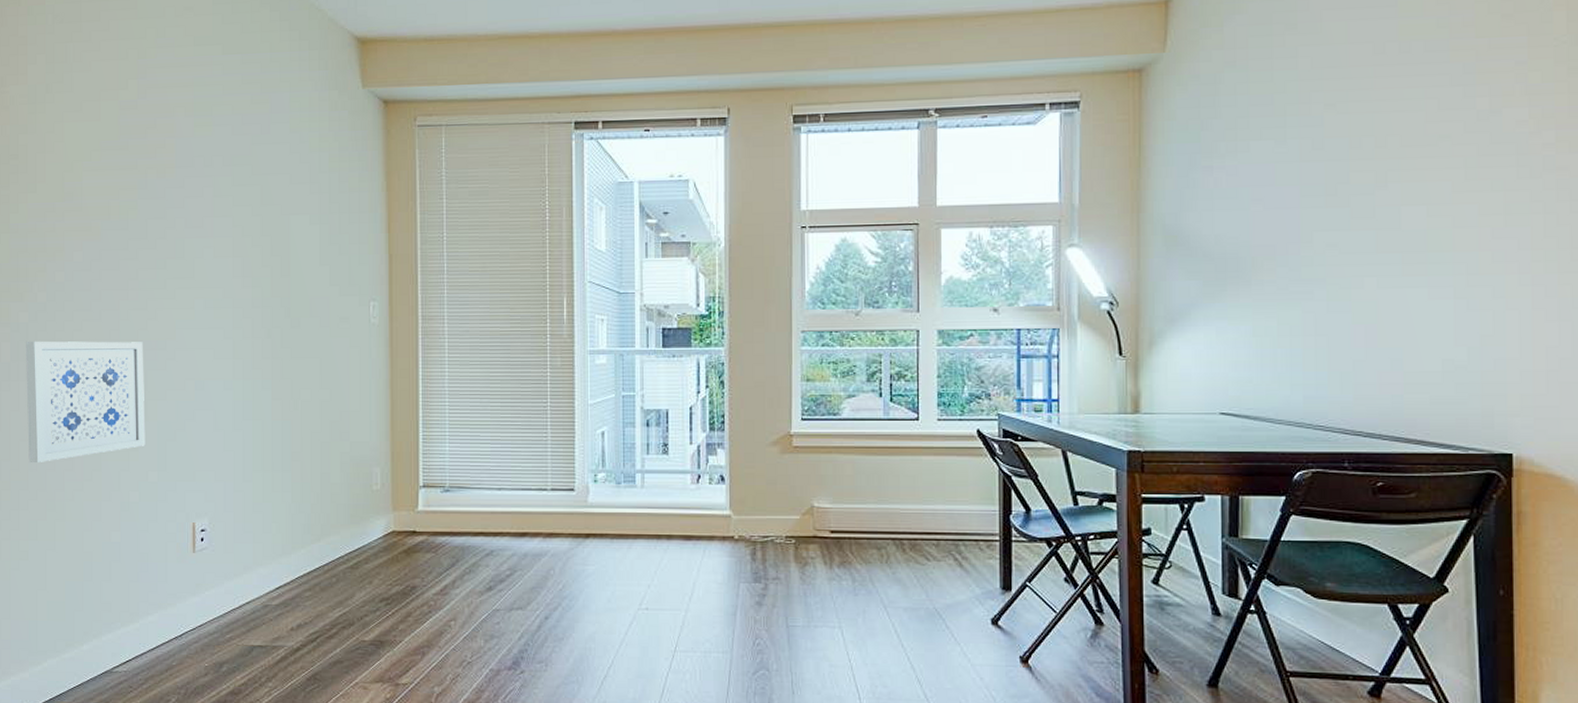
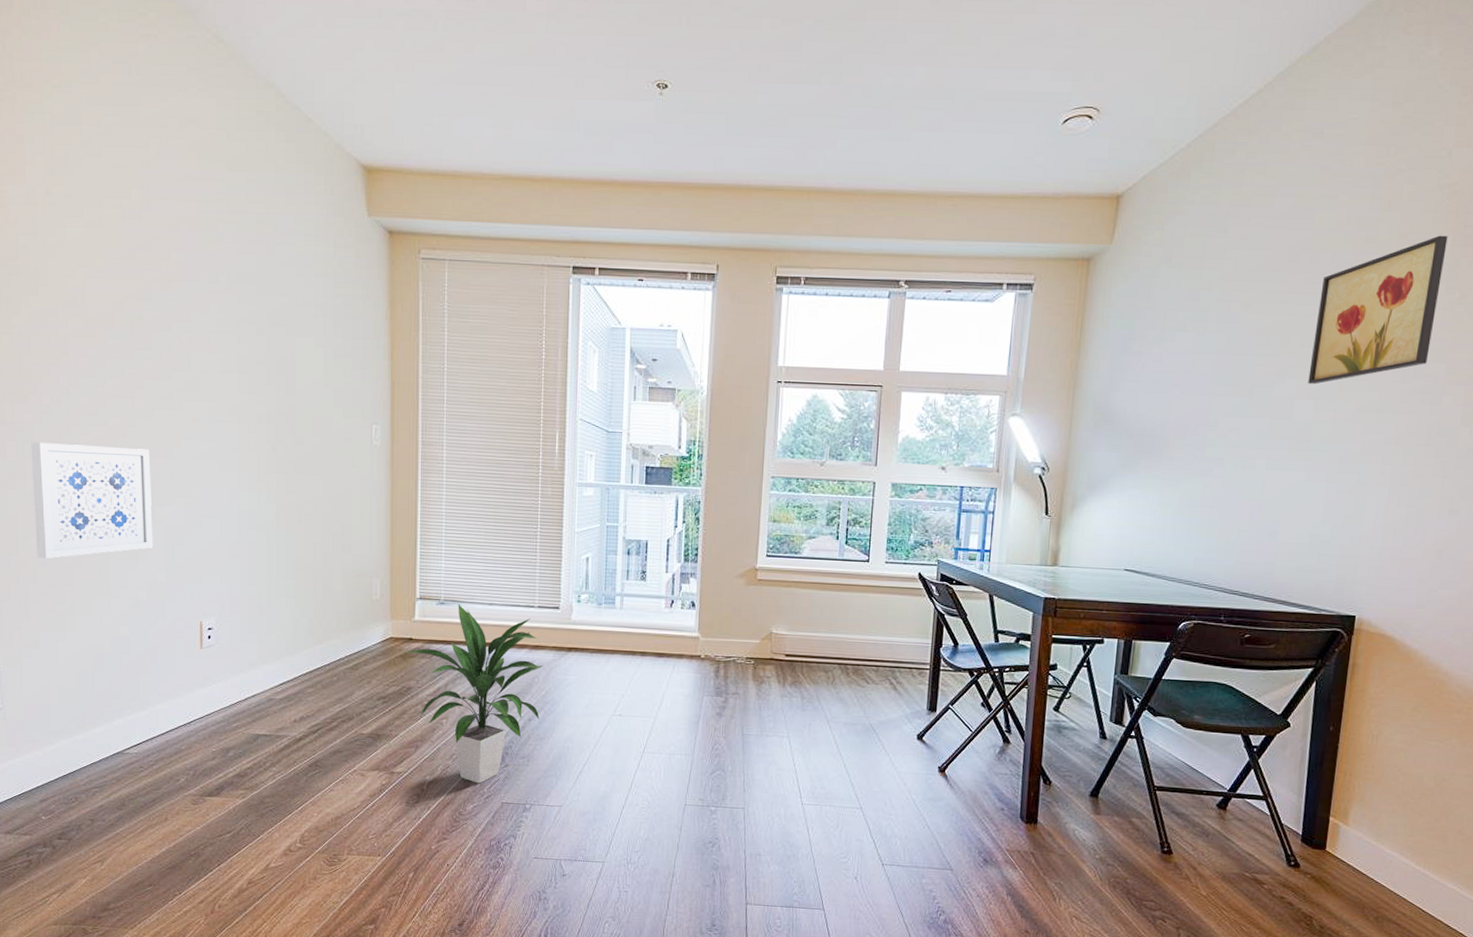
indoor plant: none [406,490,560,694] -> present [403,603,544,784]
wall art: none [1414,11,1562,188] -> present [1308,235,1448,385]

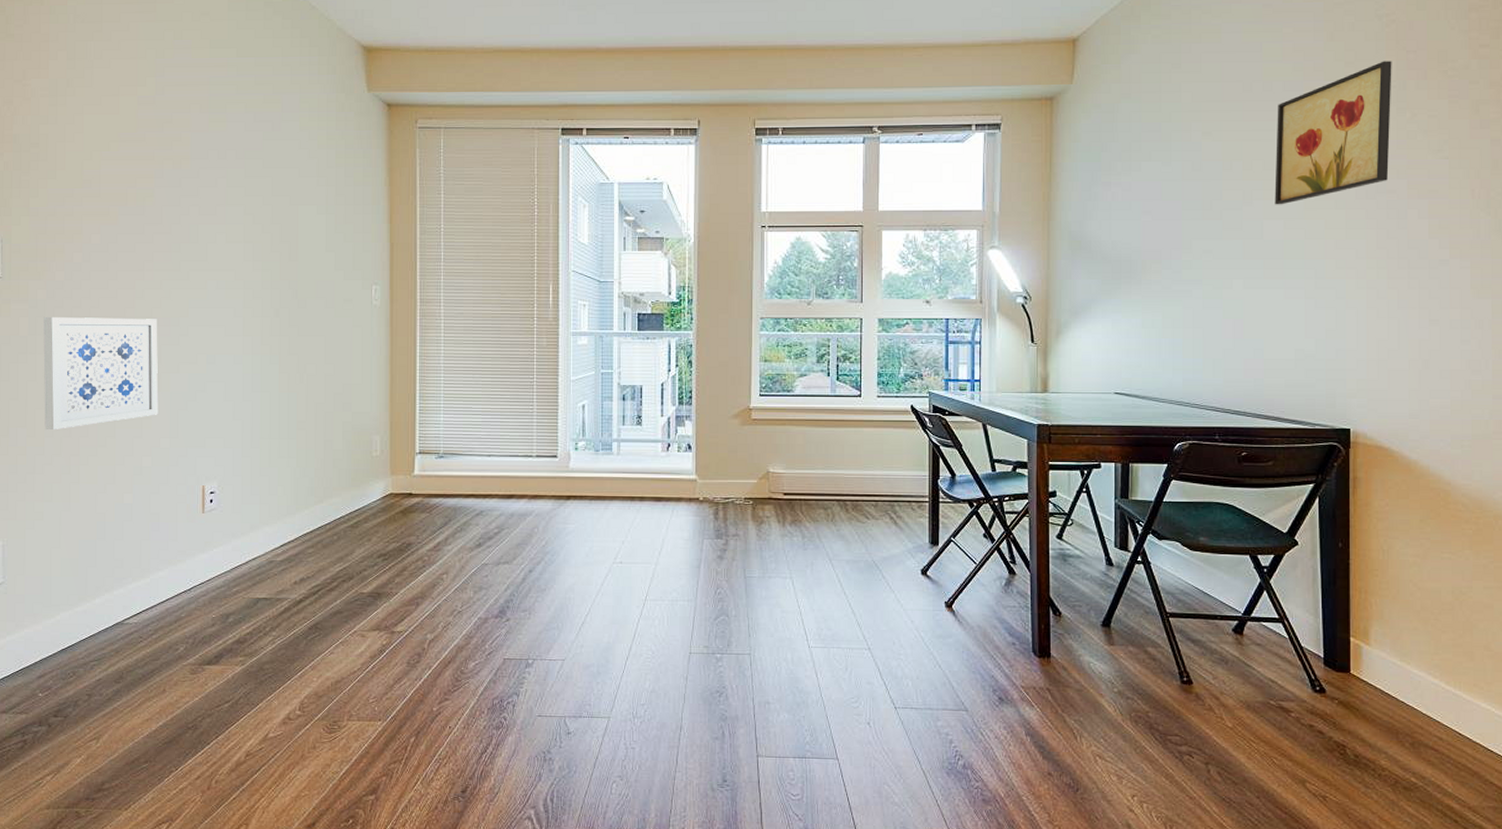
indoor plant: present [403,603,544,784] -> none [403,456,543,640]

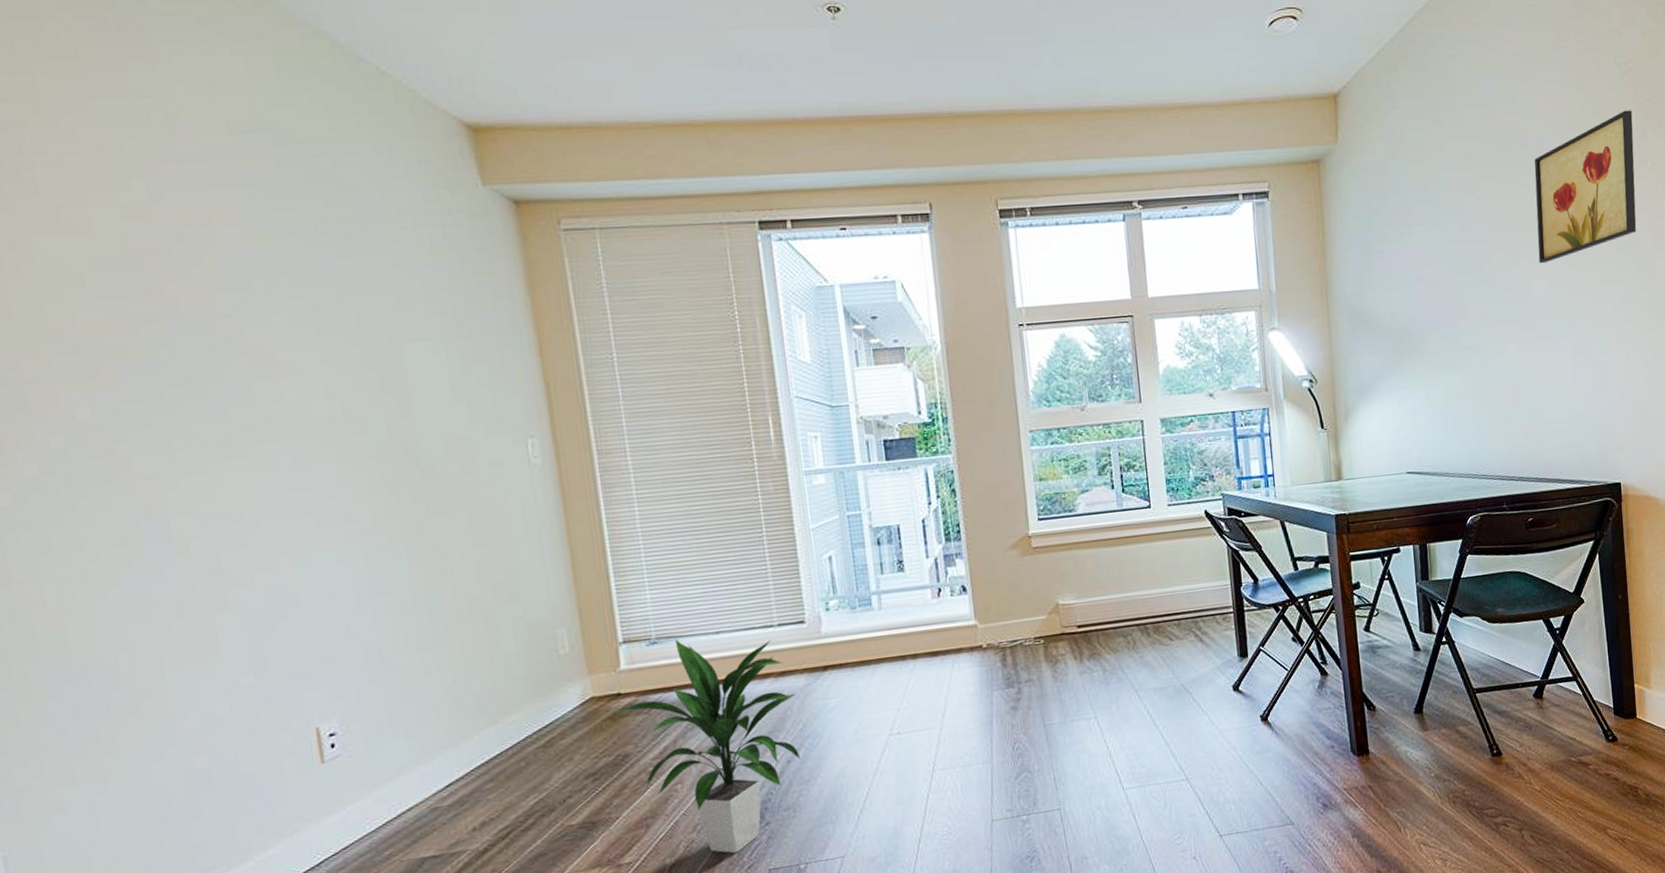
wall art: present [43,316,159,429] -> none [14,515,230,688]
indoor plant: none [403,456,543,640] -> present [611,639,801,854]

